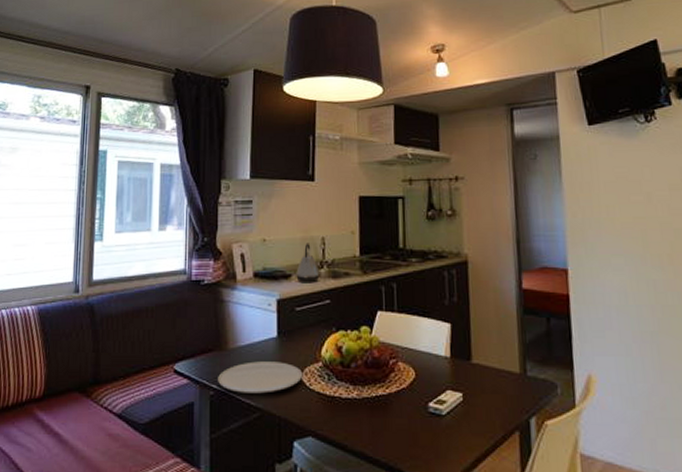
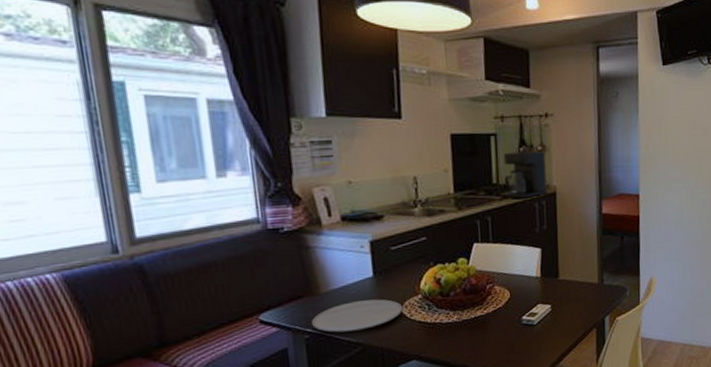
kettle: present [296,243,320,284] -> none [388,183,414,223]
coffee maker: none [407,215,459,267] -> present [500,150,549,200]

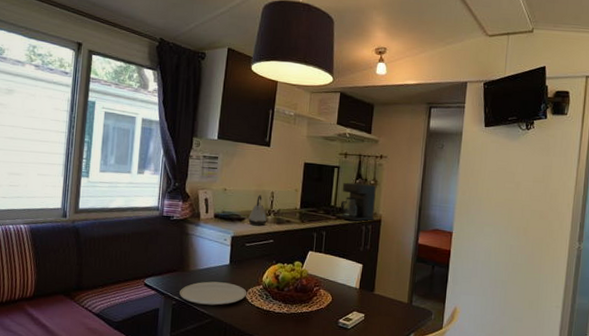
kettle: none [388,183,414,223] -> present [248,195,268,226]

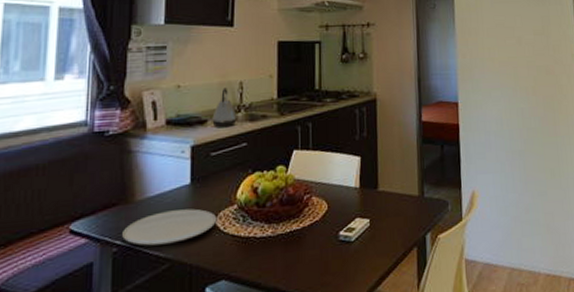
coffee maker: present [335,182,376,222] -> none [322,58,369,106]

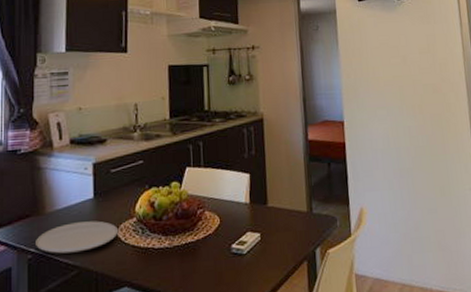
kettle: present [212,87,237,128] -> none [111,109,134,147]

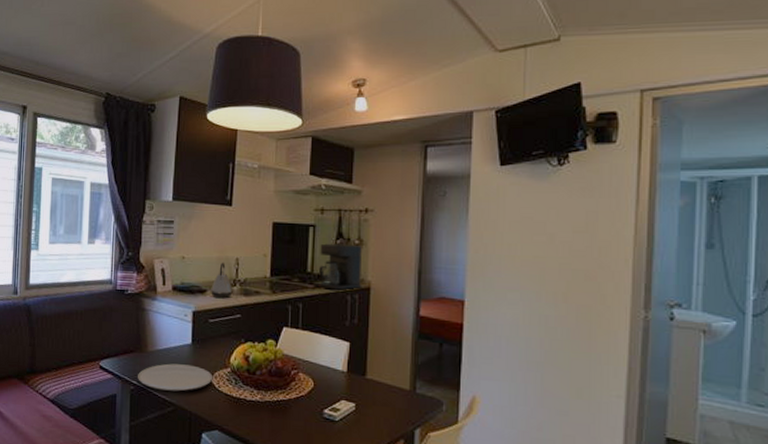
kettle: none [111,109,134,147] -> present [211,262,233,299]
coffee maker: none [211,79,256,126] -> present [313,243,362,291]

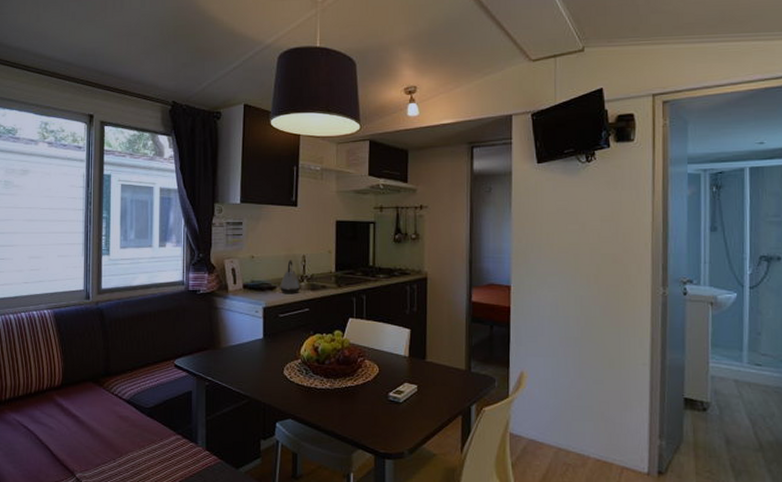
plate: present [138,363,213,392] -> none [212,358,285,385]
coffee maker: present [313,243,362,291] -> none [375,238,420,282]

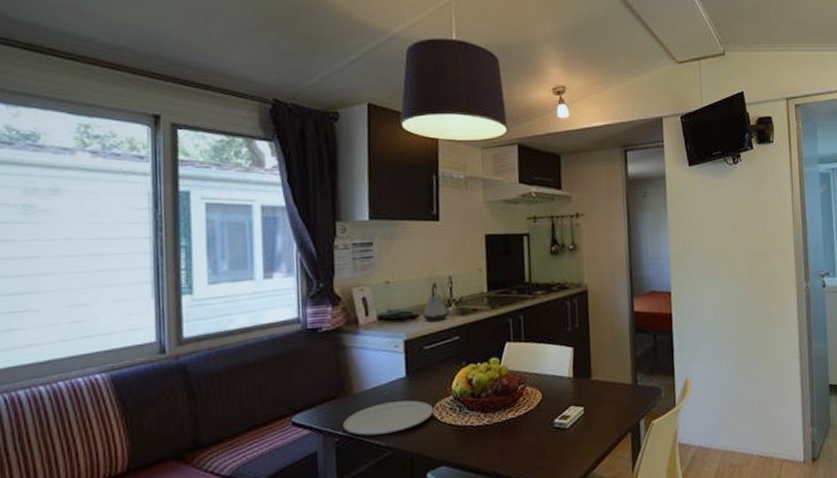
plate: none [212,358,285,385] -> present [343,400,434,436]

